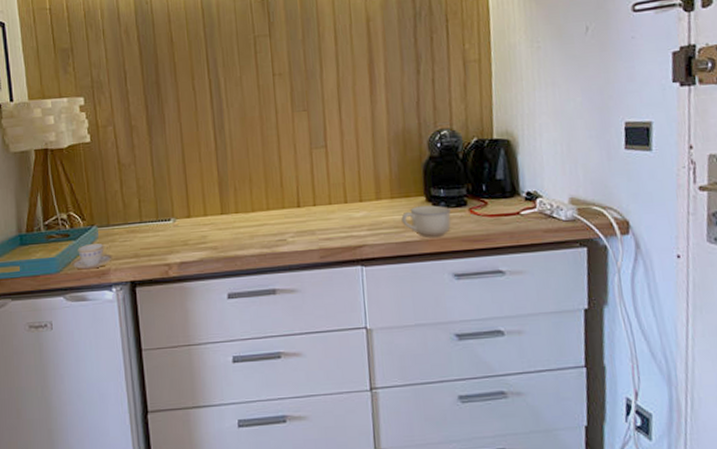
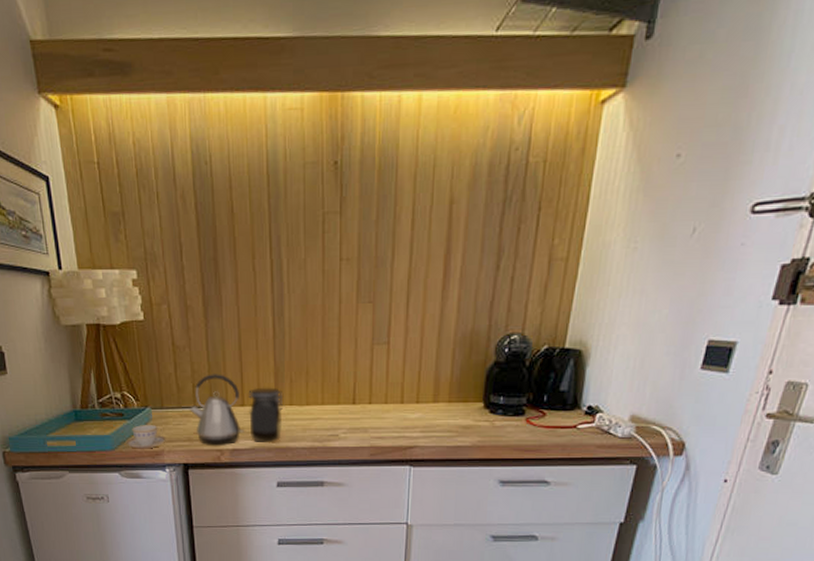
kettle: none [135,187,193,262] -> present [188,374,245,447]
jar: none [194,196,230,254] -> present [248,387,284,444]
cup: present [401,205,451,239] -> none [456,412,507,445]

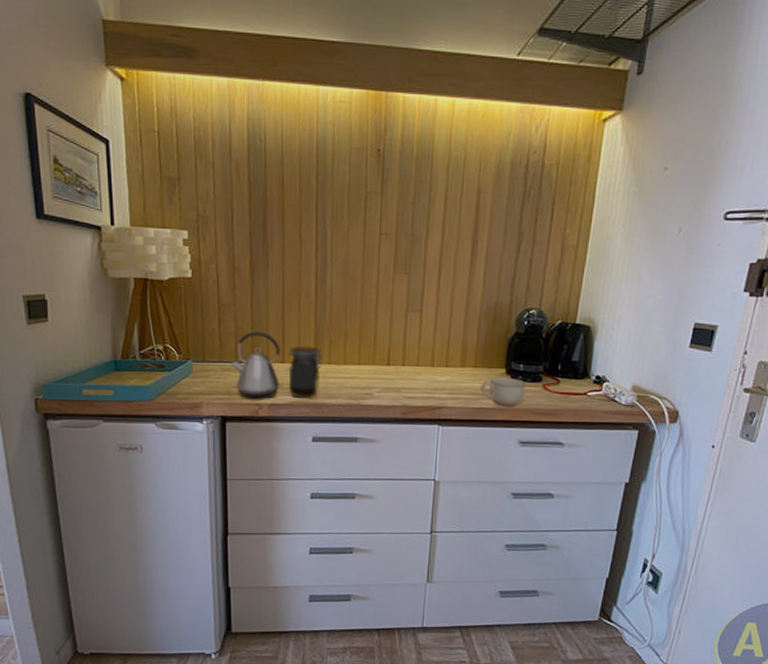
teacup: present [125,425,167,450] -> none [164,377,207,402]
cup: none [456,412,507,445] -> present [481,377,526,408]

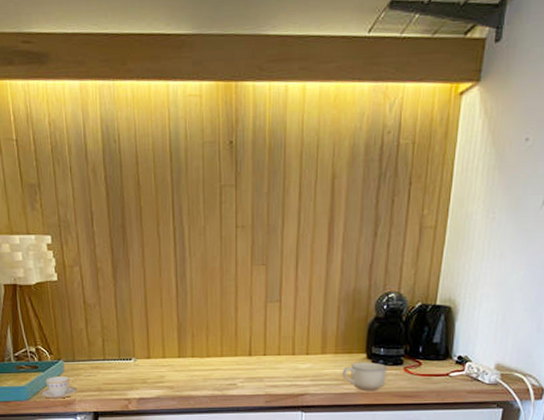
teacup: none [164,377,207,402] -> present [39,376,79,400]
kettle: present [230,331,284,401] -> none [98,329,151,396]
jar: present [288,345,323,400] -> none [154,341,186,393]

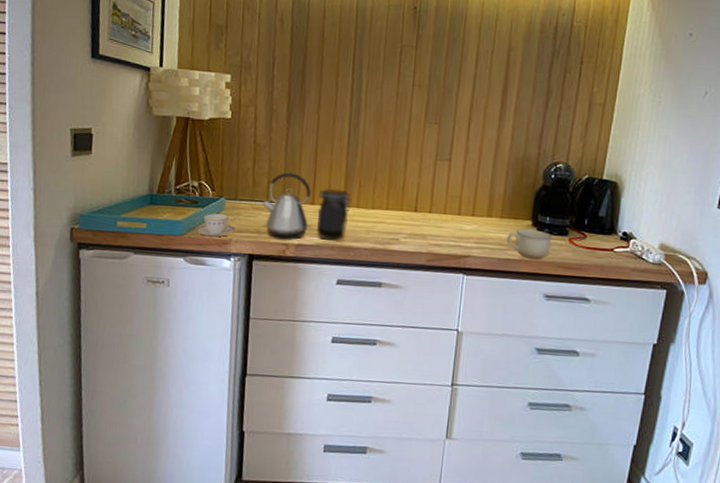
kettle: none [98,329,151,396] -> present [261,172,312,241]
jar: none [154,341,186,393] -> present [317,188,352,242]

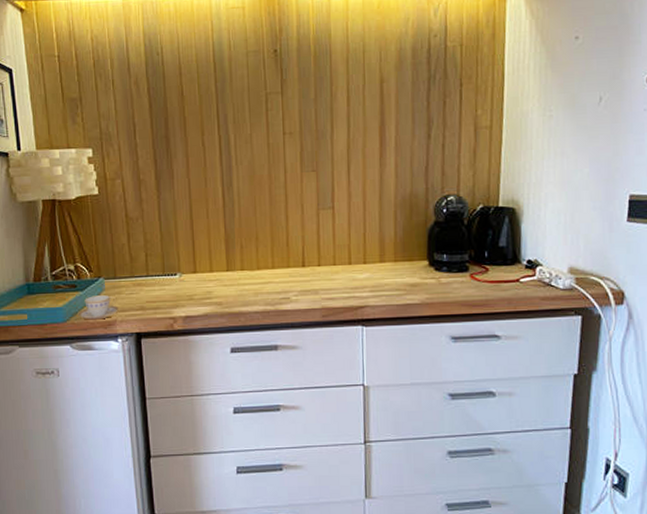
kettle: present [261,172,312,241] -> none [141,242,198,315]
jar: present [317,188,352,242] -> none [200,253,235,309]
cup: present [506,229,552,261] -> none [403,270,452,302]

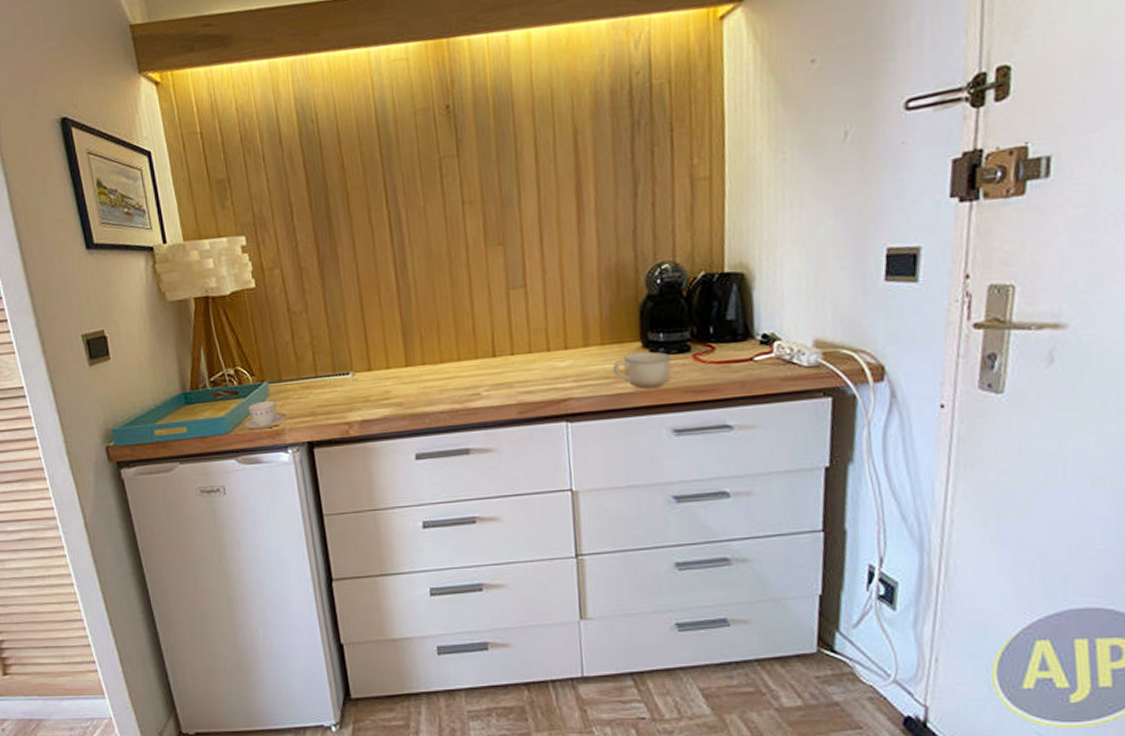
cup: none [403,270,452,302] -> present [613,351,672,390]

